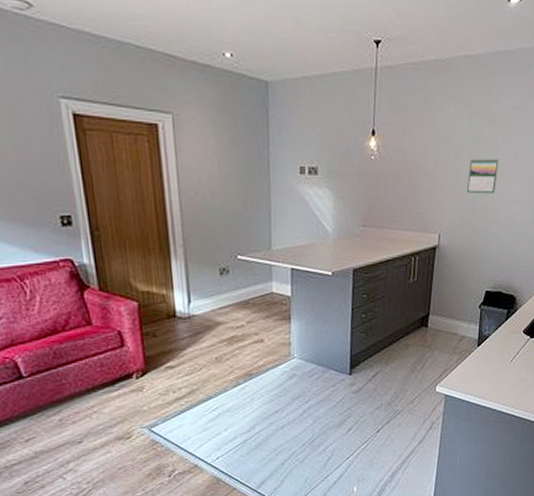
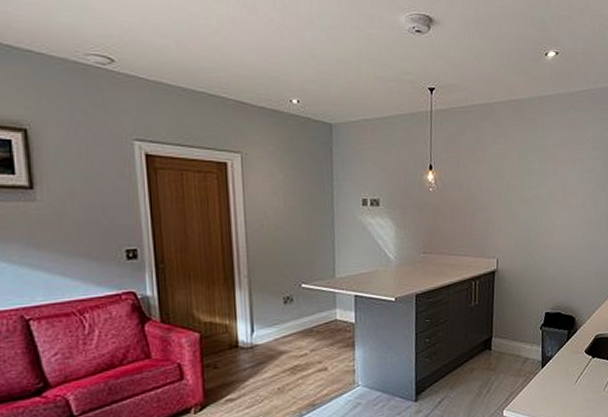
calendar: present [466,158,499,194] -> none [520,188,549,221]

